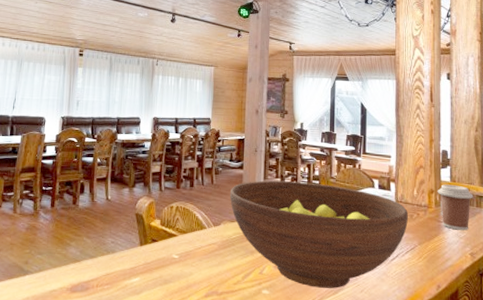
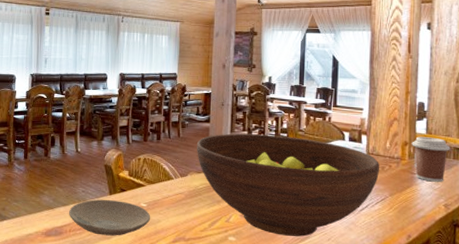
plate: none [96,251,183,291] -> present [68,199,151,236]

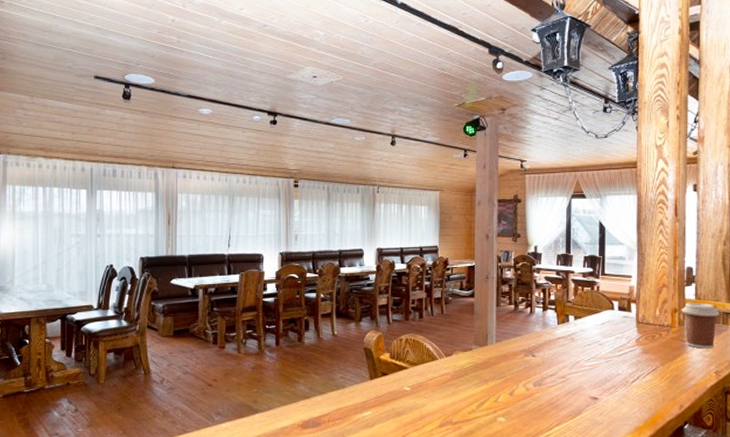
plate: present [68,199,151,236] -> none [326,386,415,424]
fruit bowl: present [196,133,379,237] -> none [461,307,649,413]

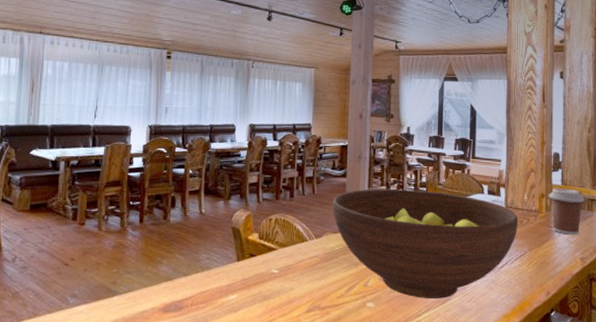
fruit bowl: none [461,307,649,413] -> present [332,189,518,299]

